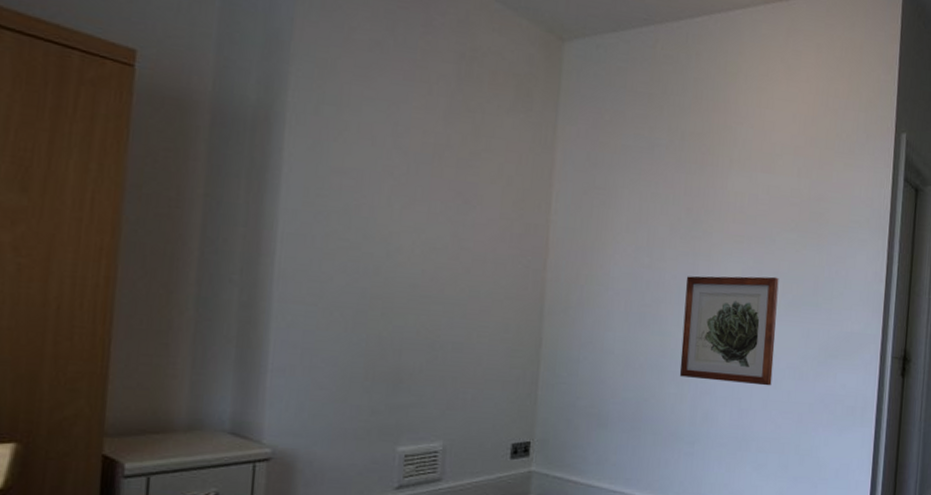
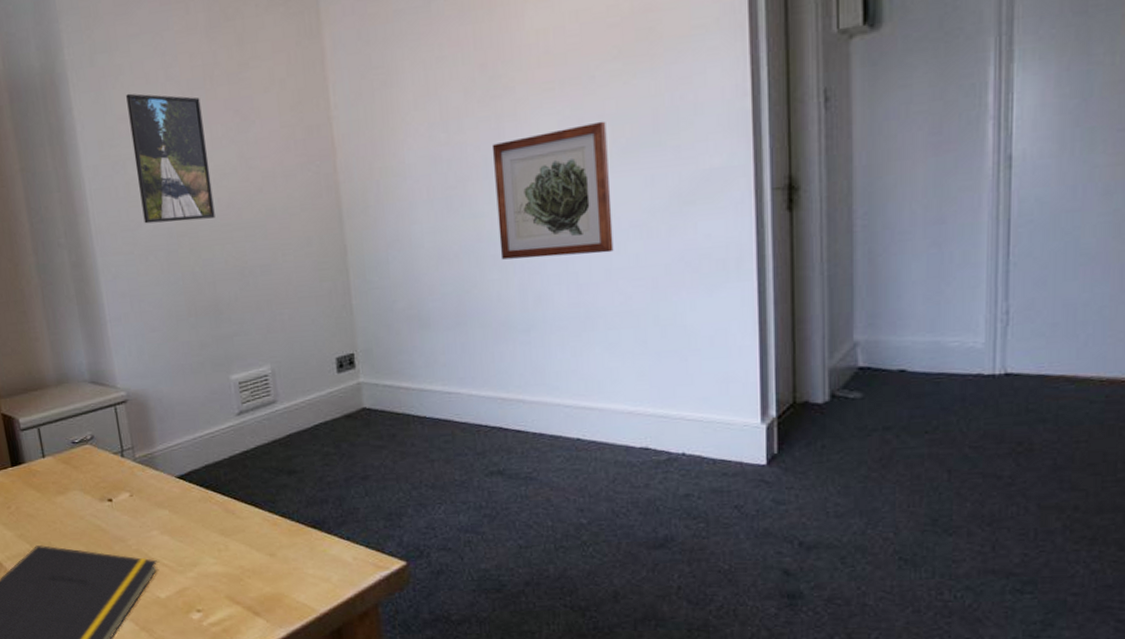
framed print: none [337,150,425,287] -> present [126,93,215,224]

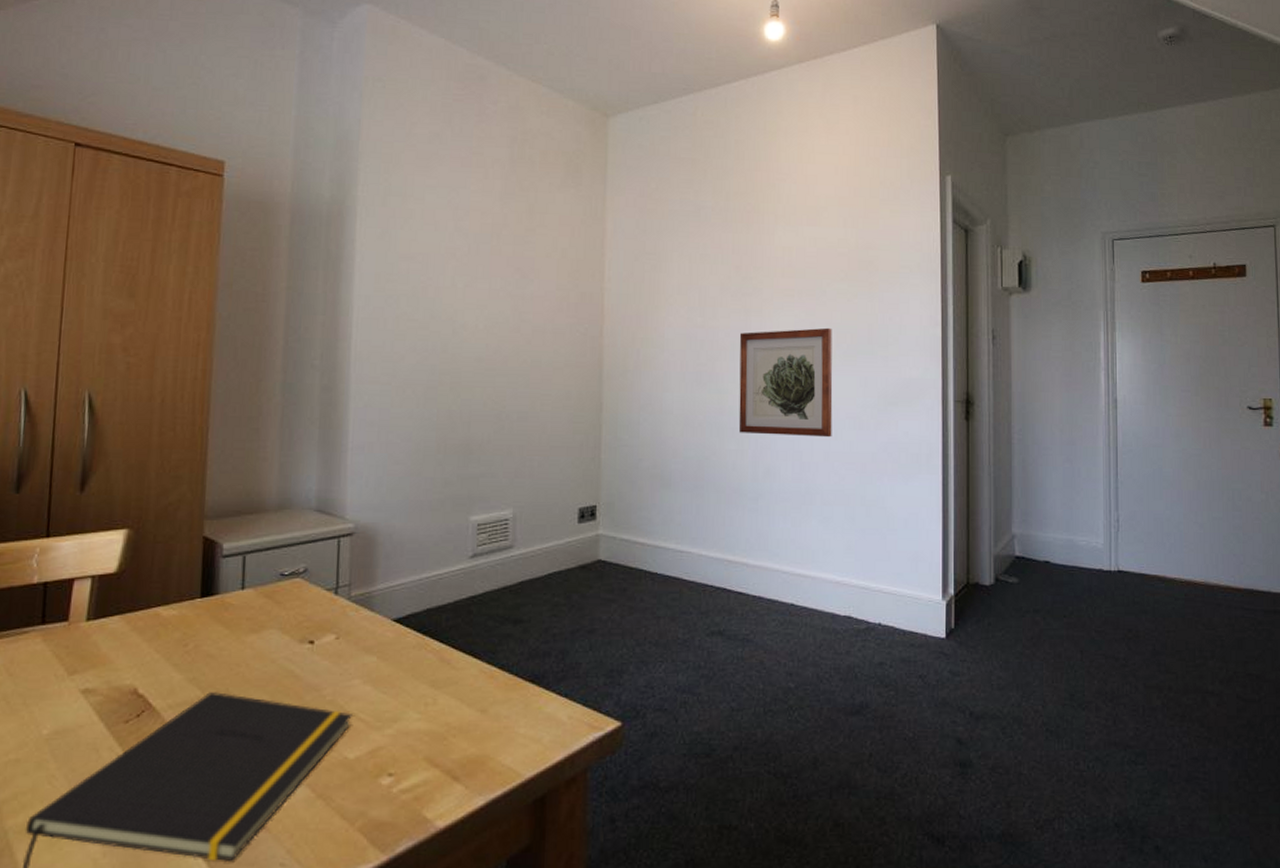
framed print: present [126,93,215,224] -> none [408,236,485,361]

